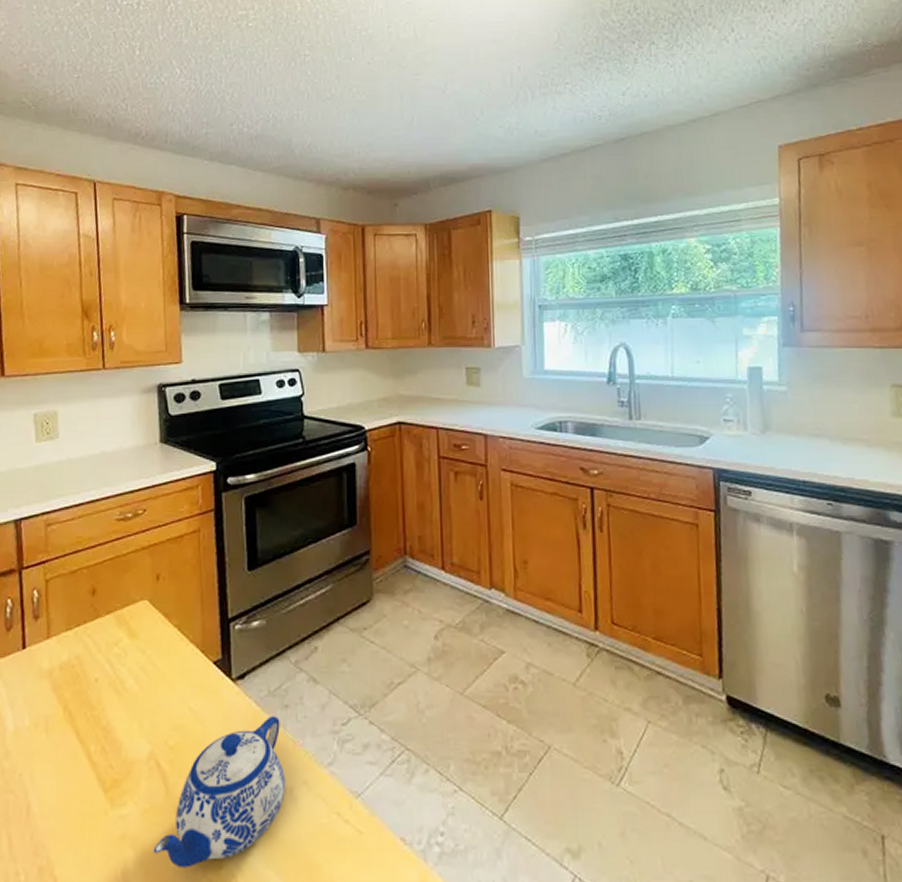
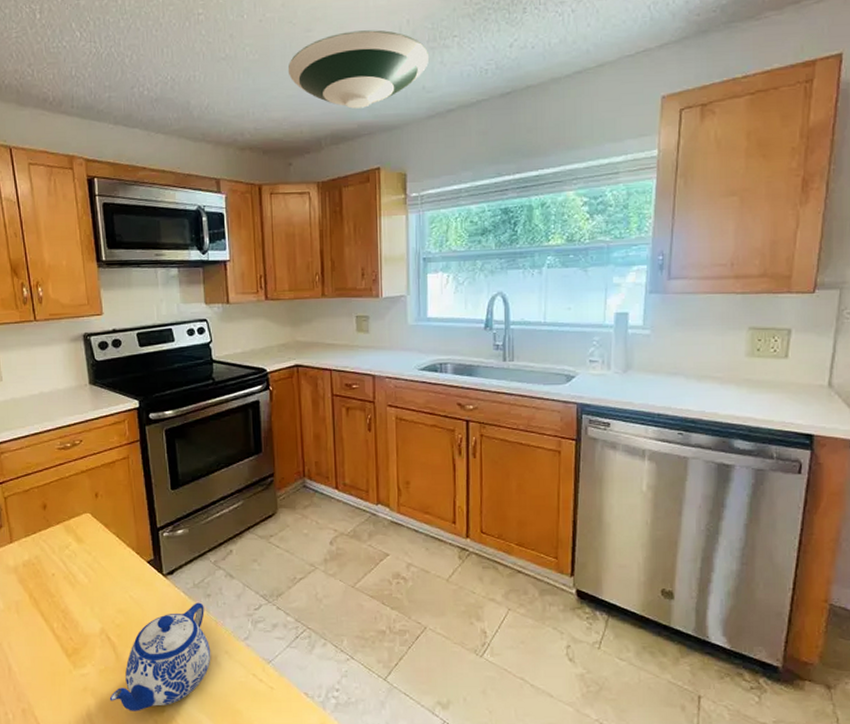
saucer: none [395,75,542,151] -> present [287,30,430,109]

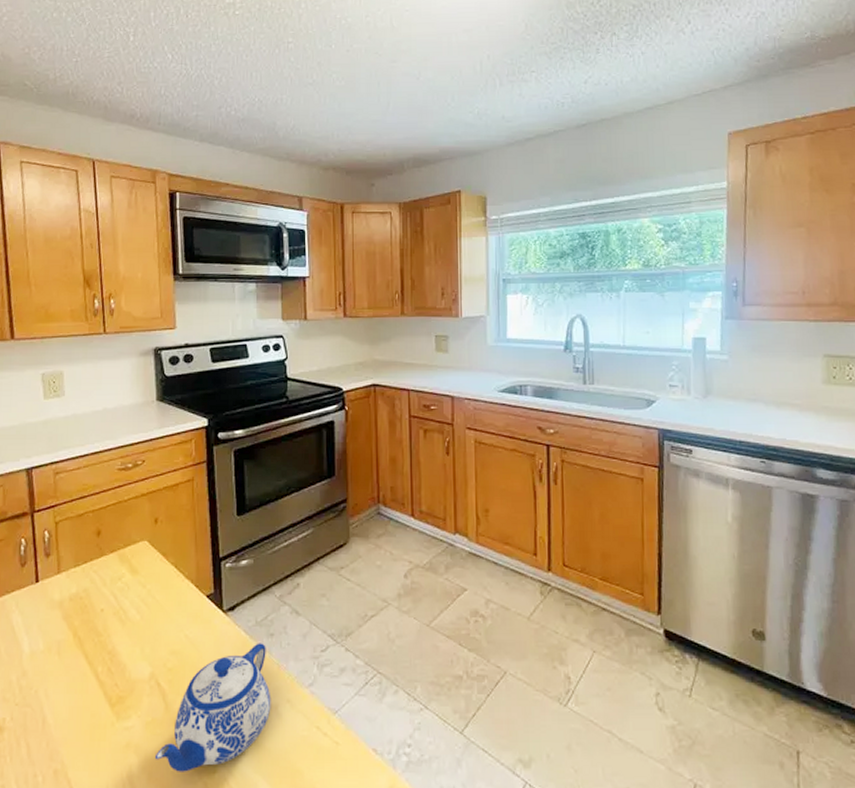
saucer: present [287,30,430,109] -> none [372,63,509,134]

